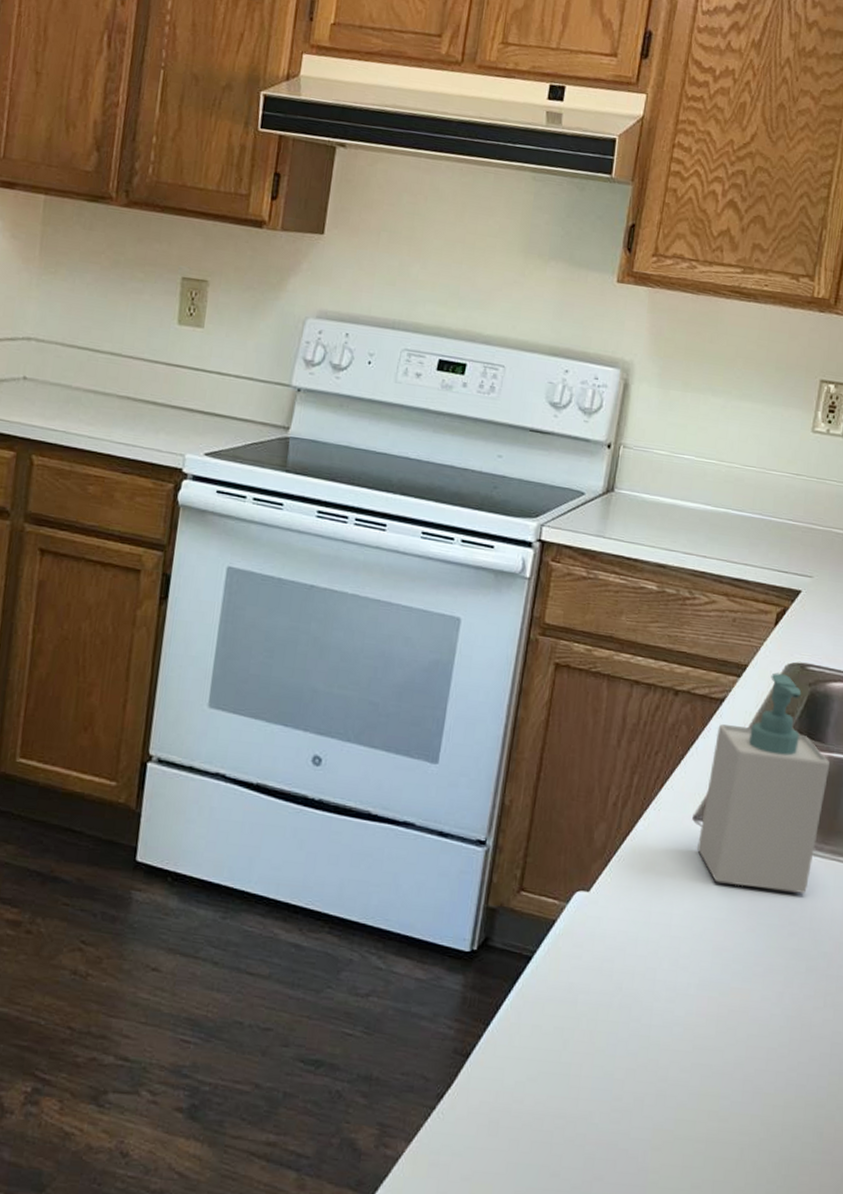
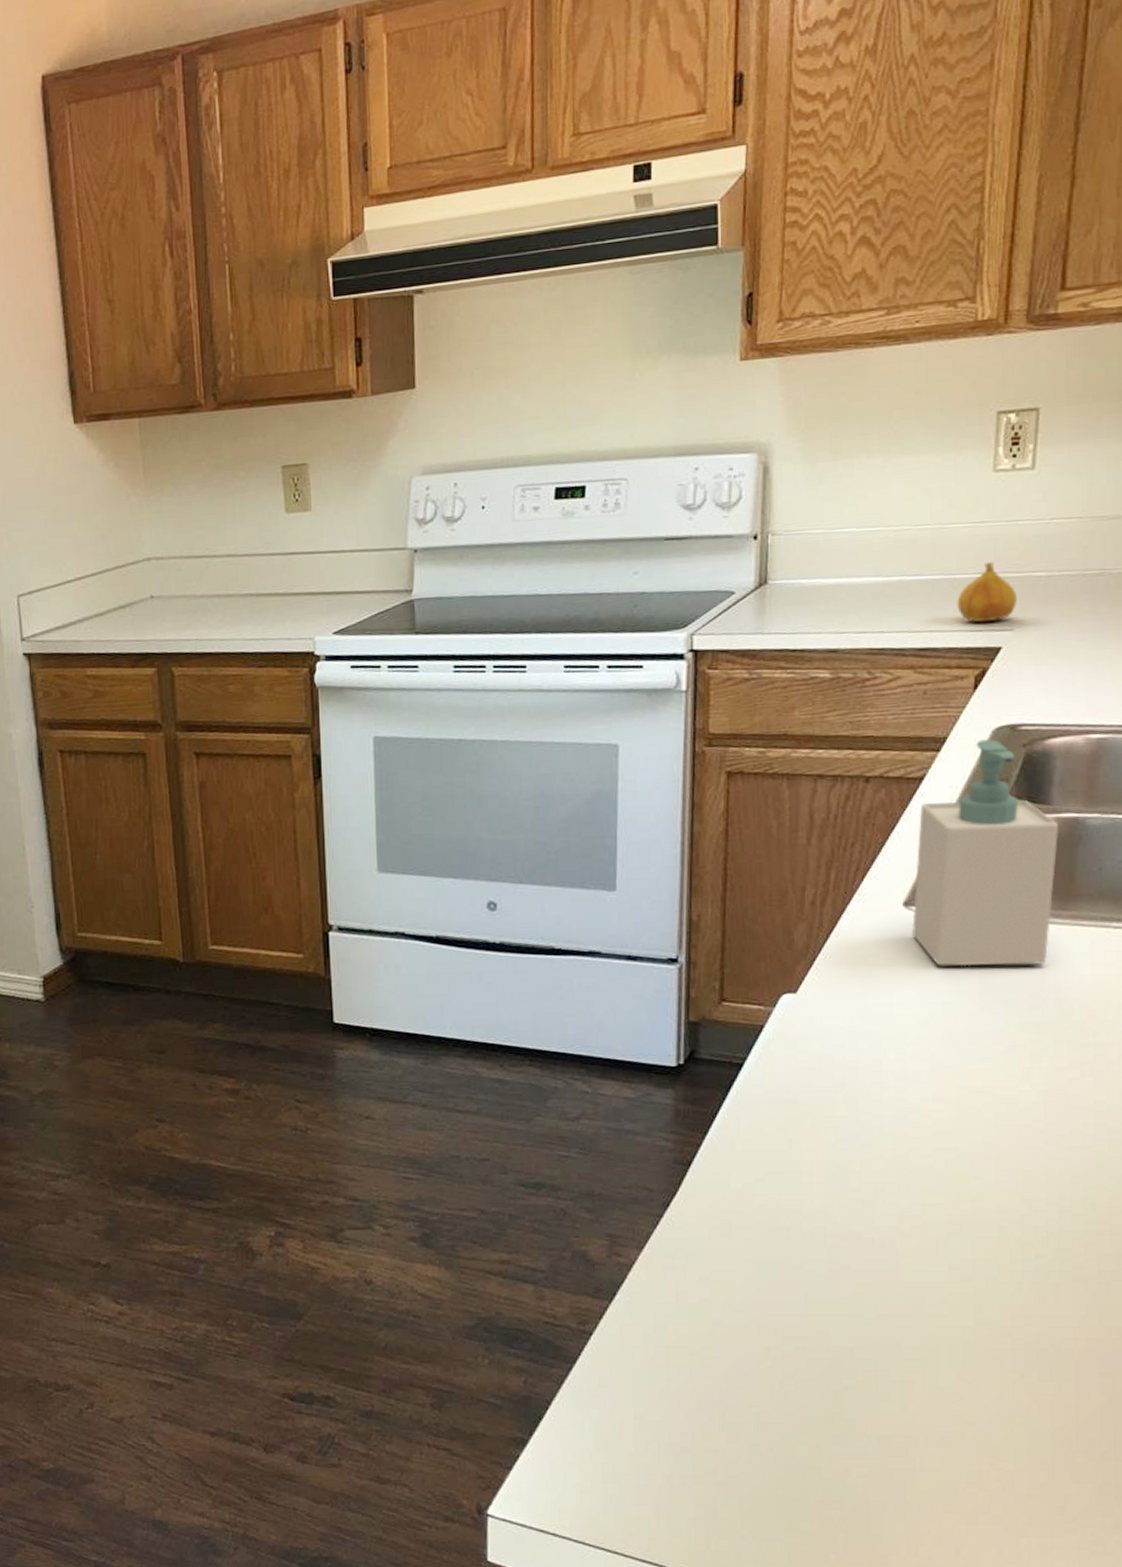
fruit: none [769,511,819,566] -> present [957,561,1017,623]

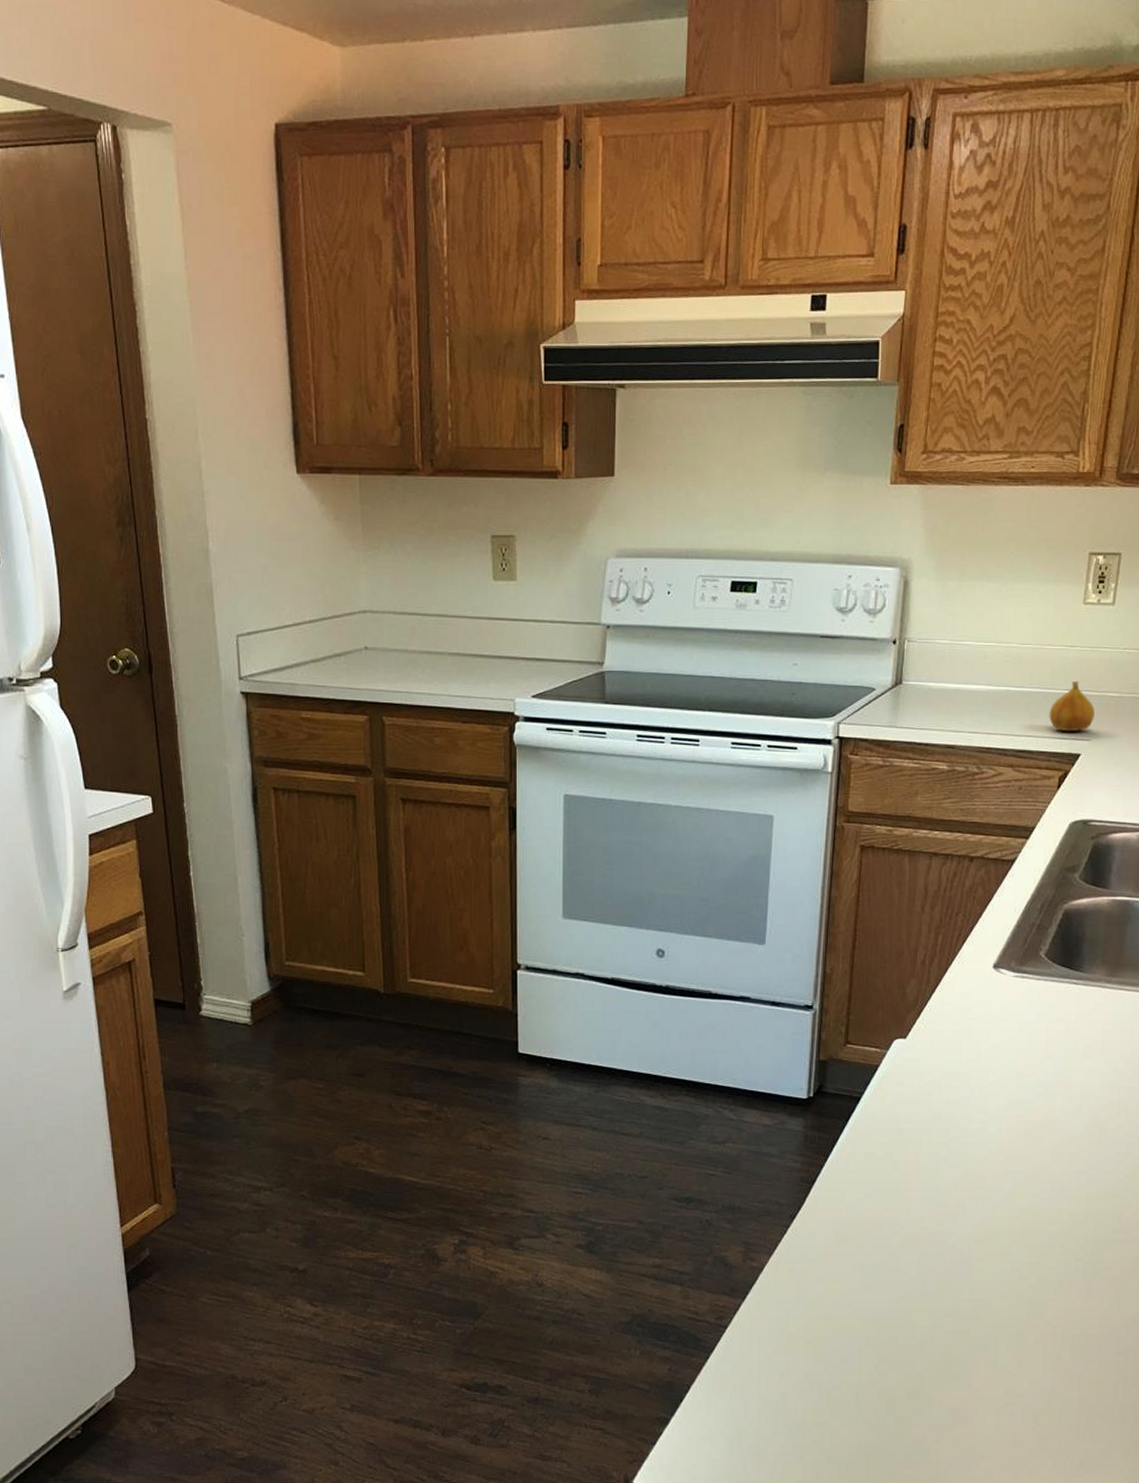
soap bottle: present [912,739,1058,967] -> none [999,831,1114,1021]

